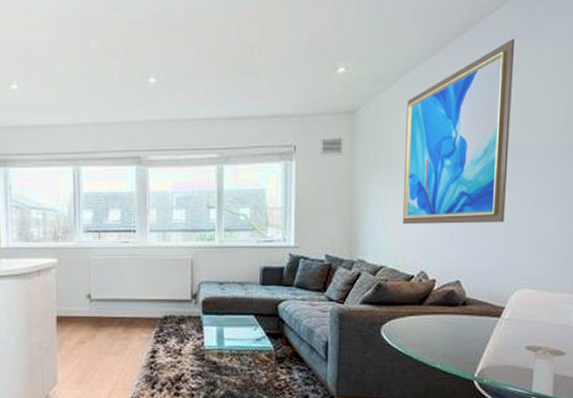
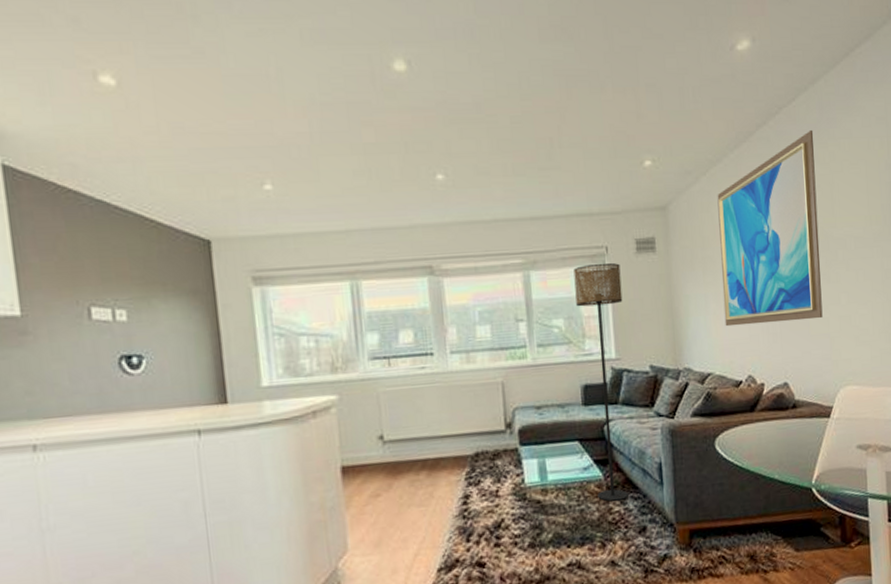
floor lamp: none [263,160,306,370] -> present [573,262,628,502]

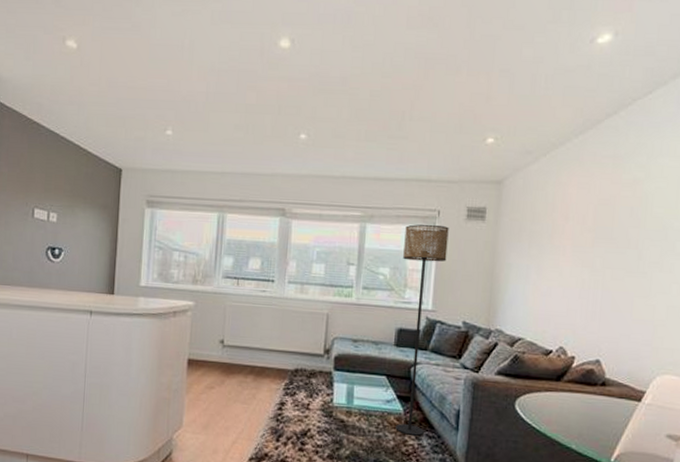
wall art: present [717,129,823,327] -> none [543,122,668,305]

